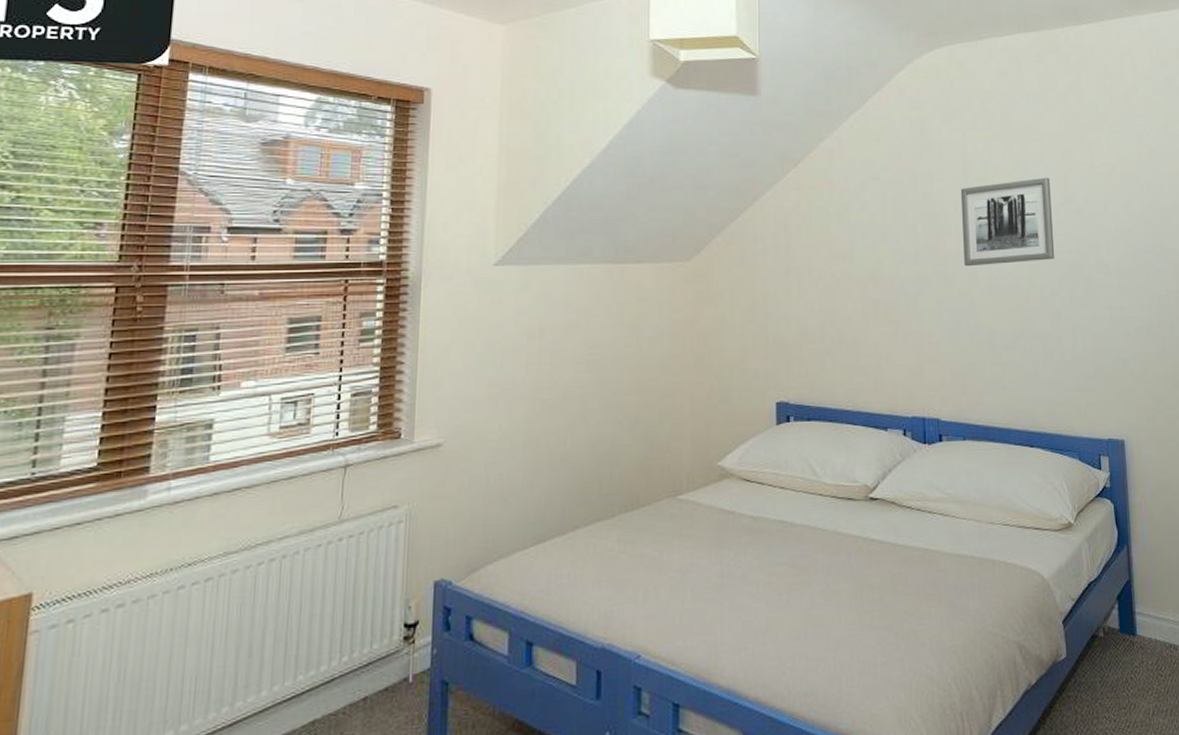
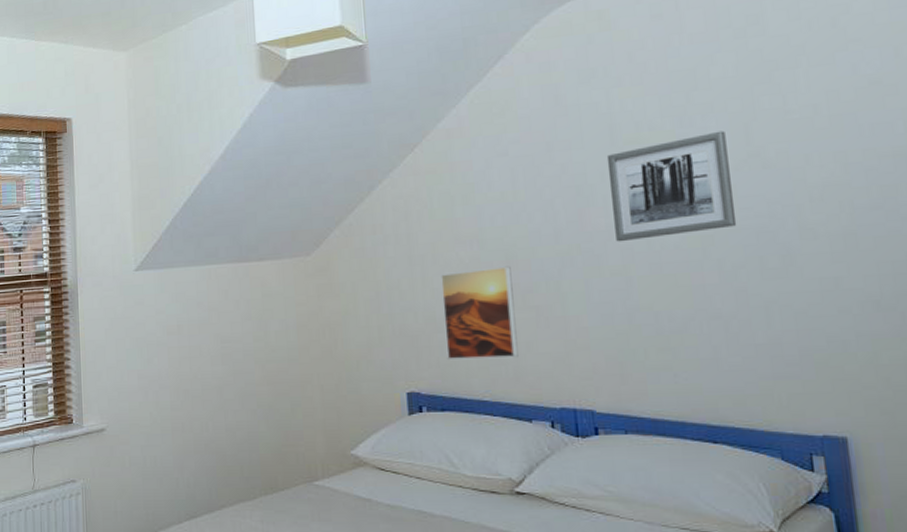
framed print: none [814,282,879,371] -> present [440,266,519,360]

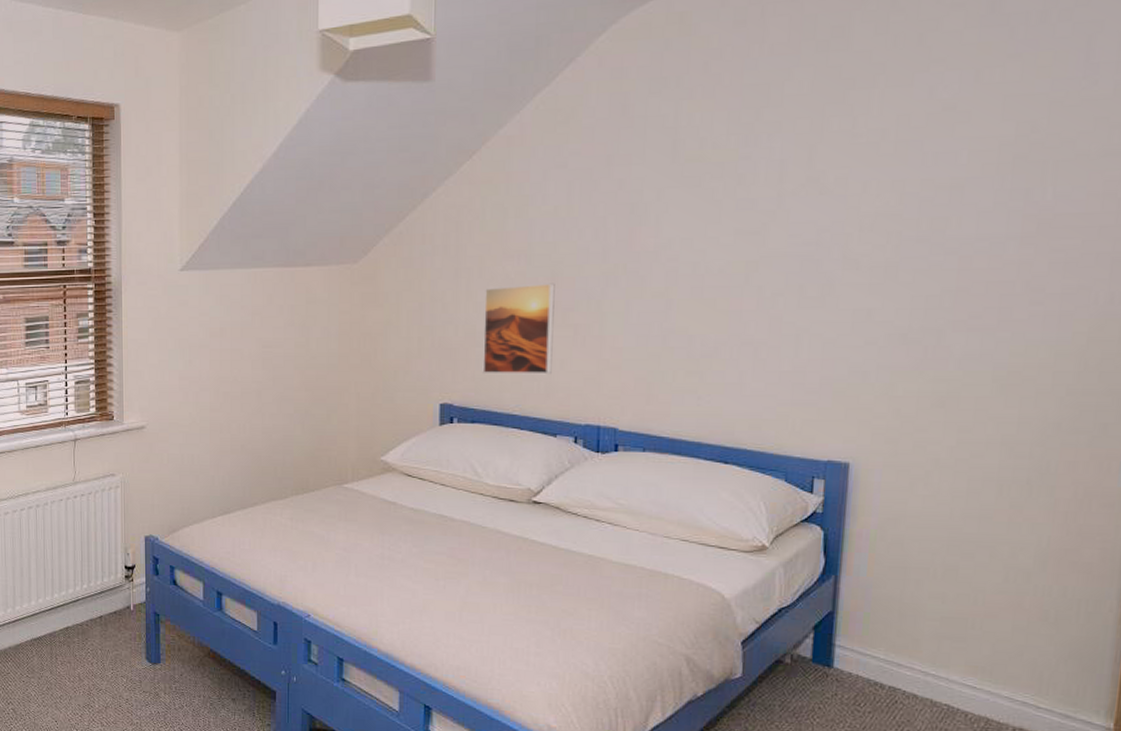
wall art: present [606,130,737,242] -> none [663,152,789,264]

